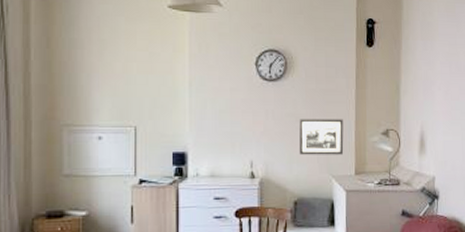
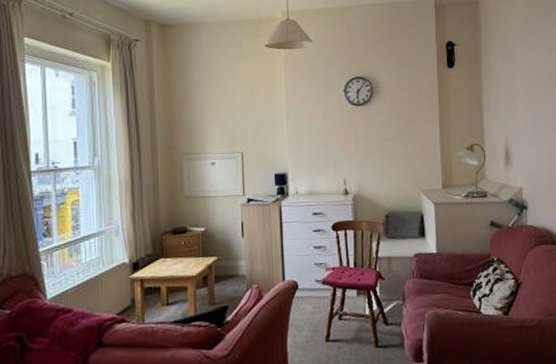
picture frame: present [299,119,344,155] -> none [387,137,430,172]

